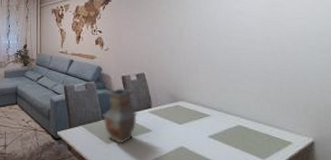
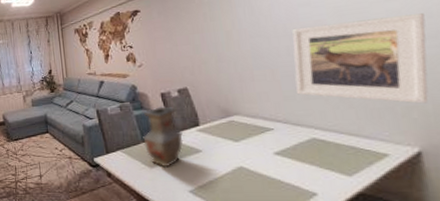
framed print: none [229,32,322,103] -> present [292,13,429,104]

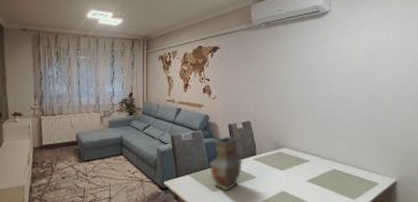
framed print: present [292,13,429,104] -> none [327,81,408,147]

